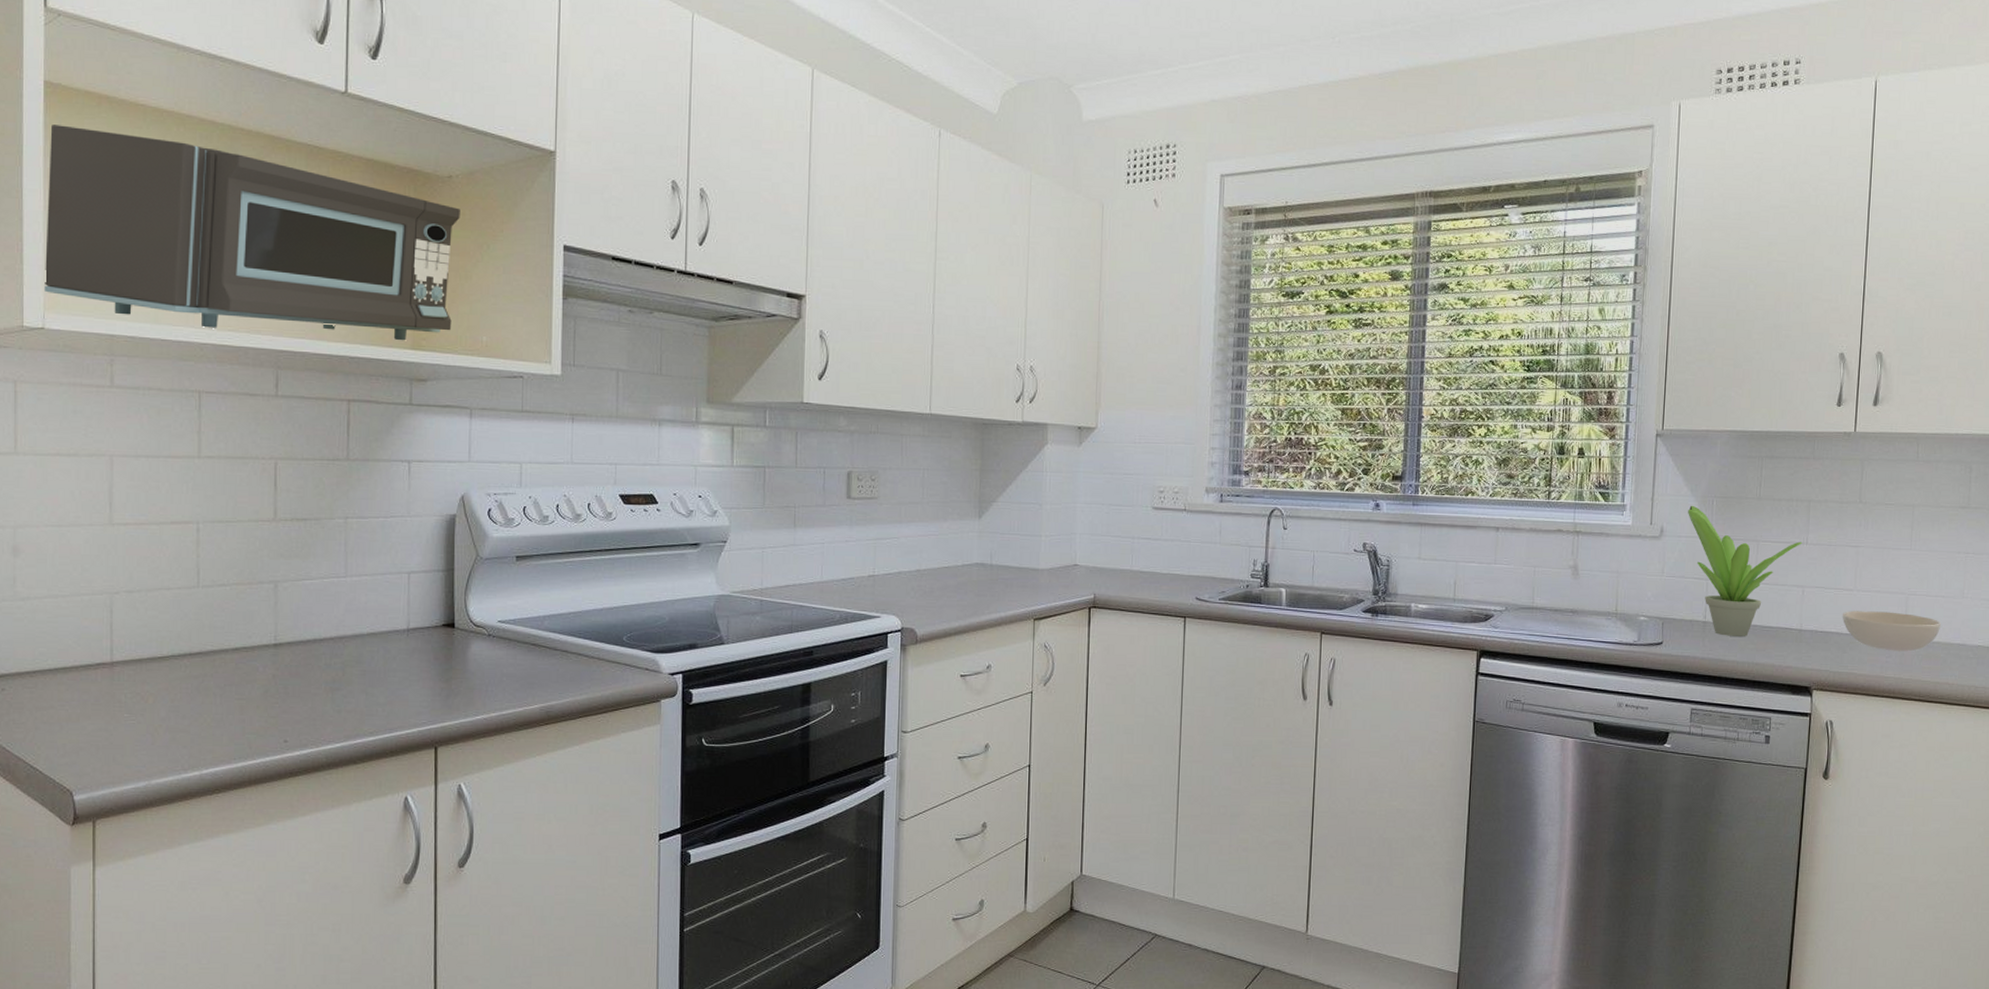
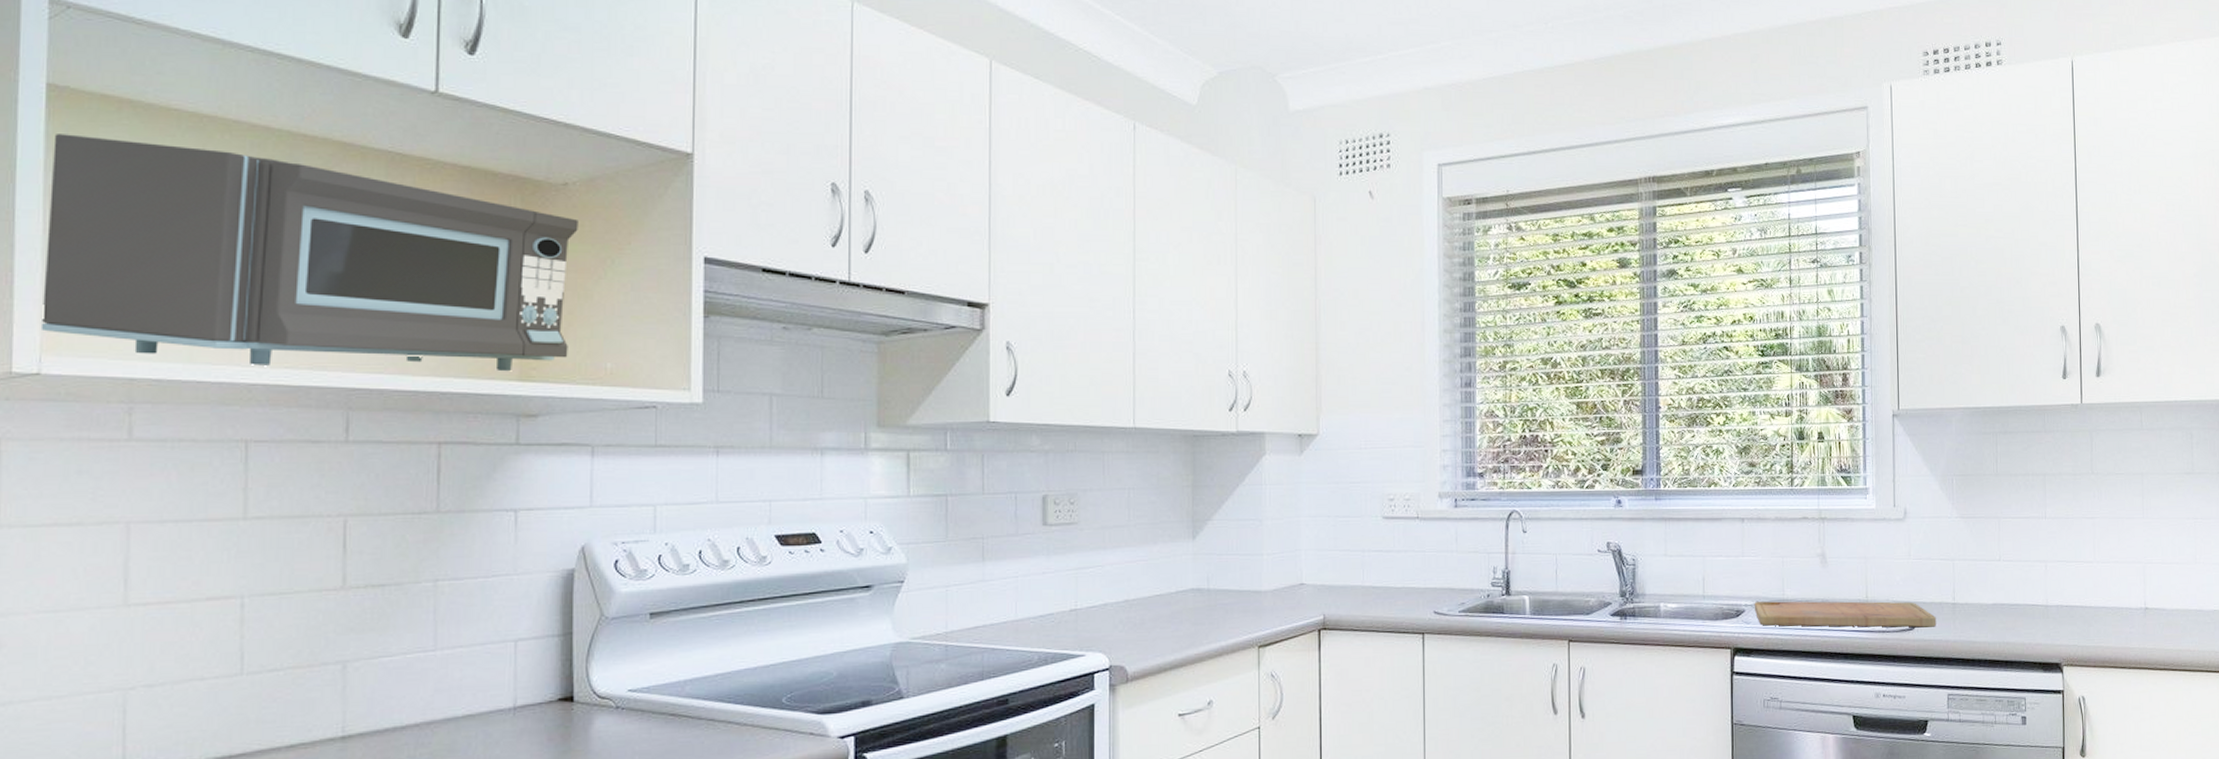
cutting board: none [1503,608,1685,643] -> present [1754,601,1936,628]
potted plant: present [1688,505,1803,637] -> none [1929,485,2042,617]
bowl: present [1842,610,1942,652] -> none [2084,581,2179,622]

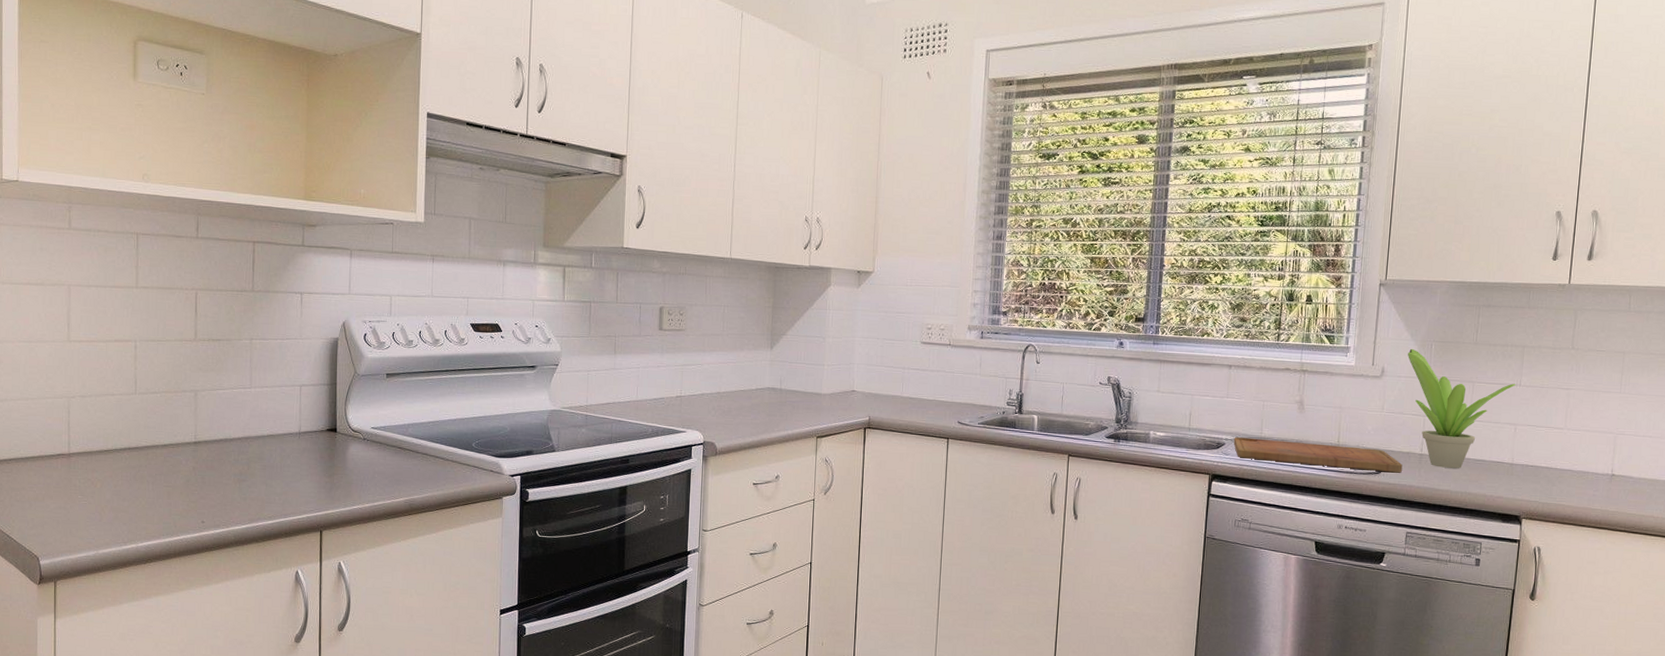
microwave: present [40,134,578,372] -> none [18,14,344,193]
potted plant: none [1929,485,2042,617] -> present [1408,348,1516,469]

